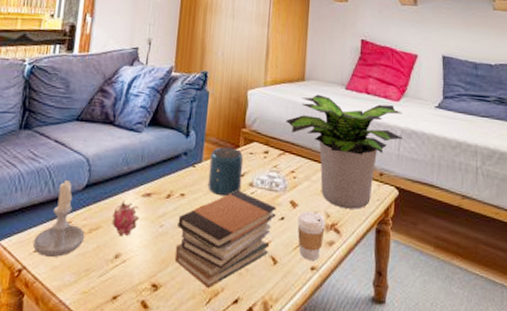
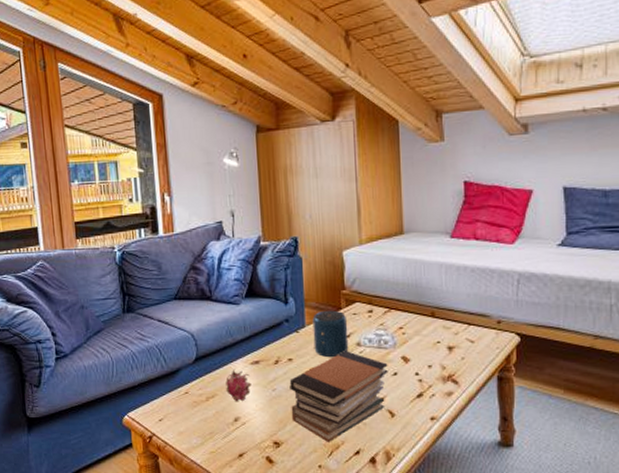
candle: present [32,179,85,258] -> none [157,354,203,425]
potted plant: present [286,94,404,209] -> none [387,246,522,359]
coffee cup: present [297,212,326,260] -> none [411,365,442,411]

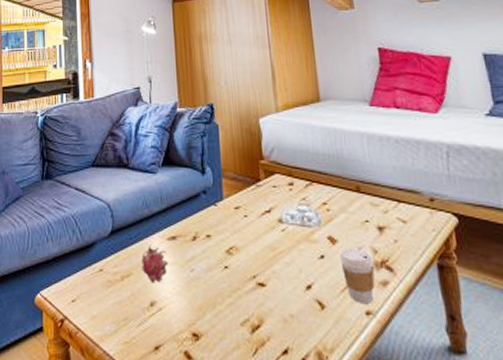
book stack: present [289,351,388,442] -> none [208,228,314,337]
speaker: present [312,310,349,357] -> none [230,182,270,234]
coffee cup: none [411,365,442,411] -> present [339,248,375,303]

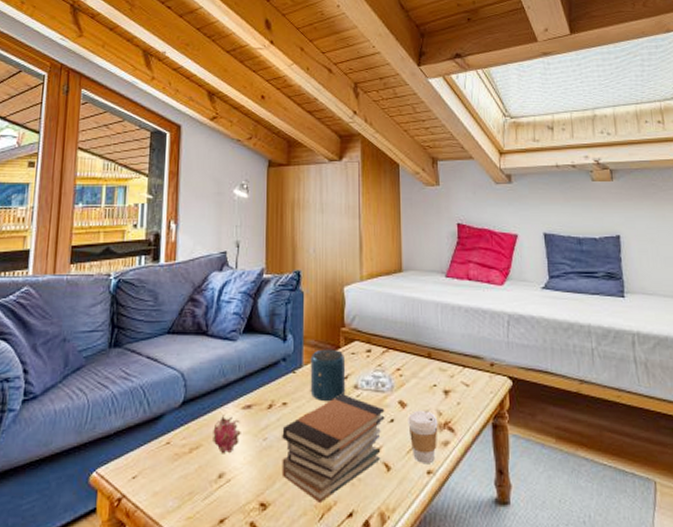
book stack: none [208,228,314,337] -> present [281,394,385,502]
speaker: none [230,182,270,234] -> present [310,349,346,401]

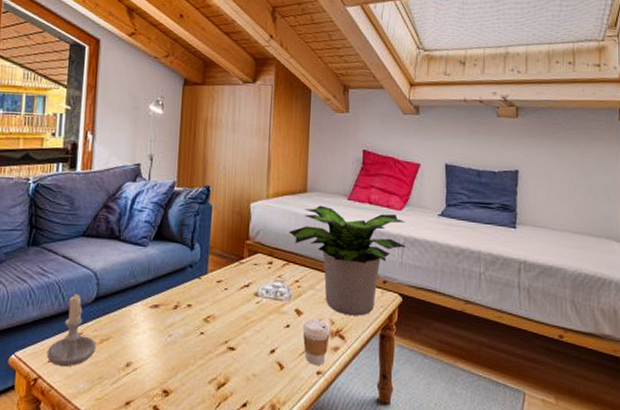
candle: none [131,397,186,483] -> present [46,293,97,367]
fruit: present [213,413,241,454] -> none [122,310,148,346]
book stack: present [281,394,385,502] -> none [184,300,282,393]
speaker: present [310,349,346,401] -> none [213,259,248,305]
potted plant: none [386,285,512,405] -> present [289,205,407,316]

